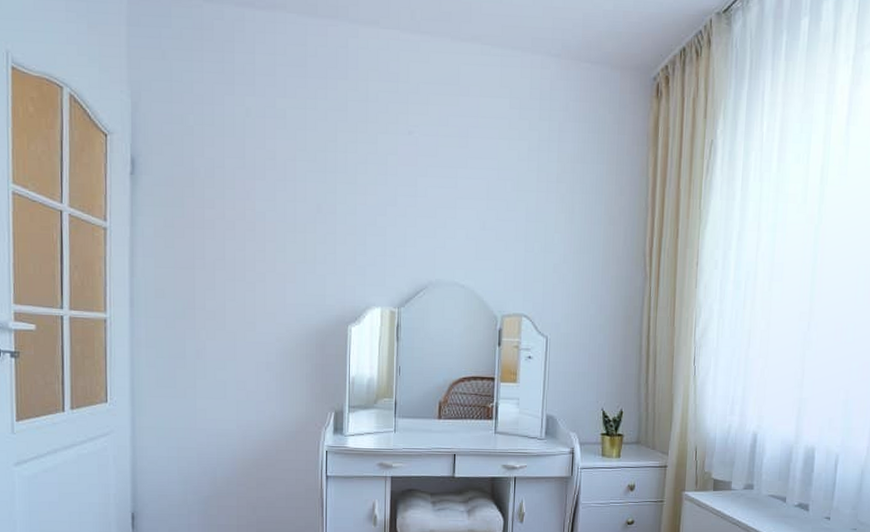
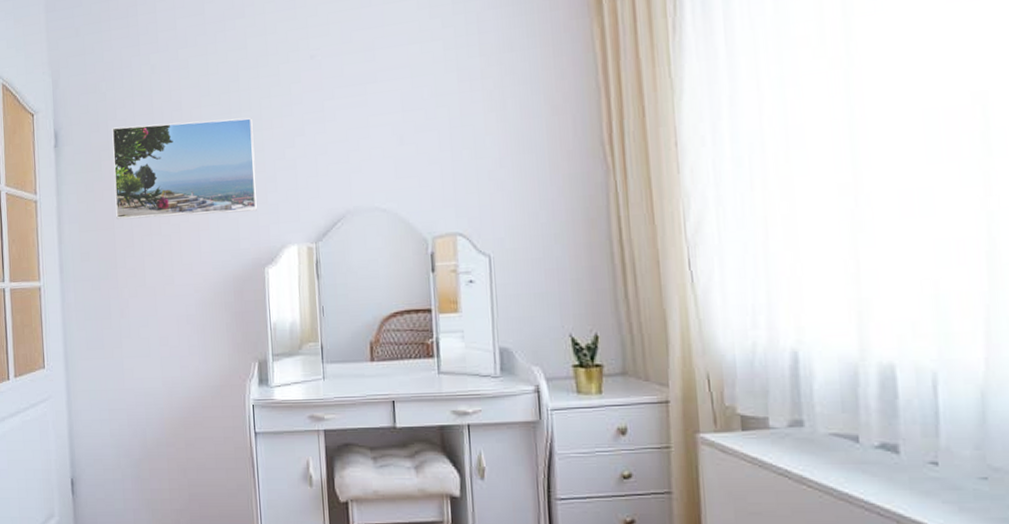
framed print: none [197,165,347,271] -> present [112,117,257,220]

